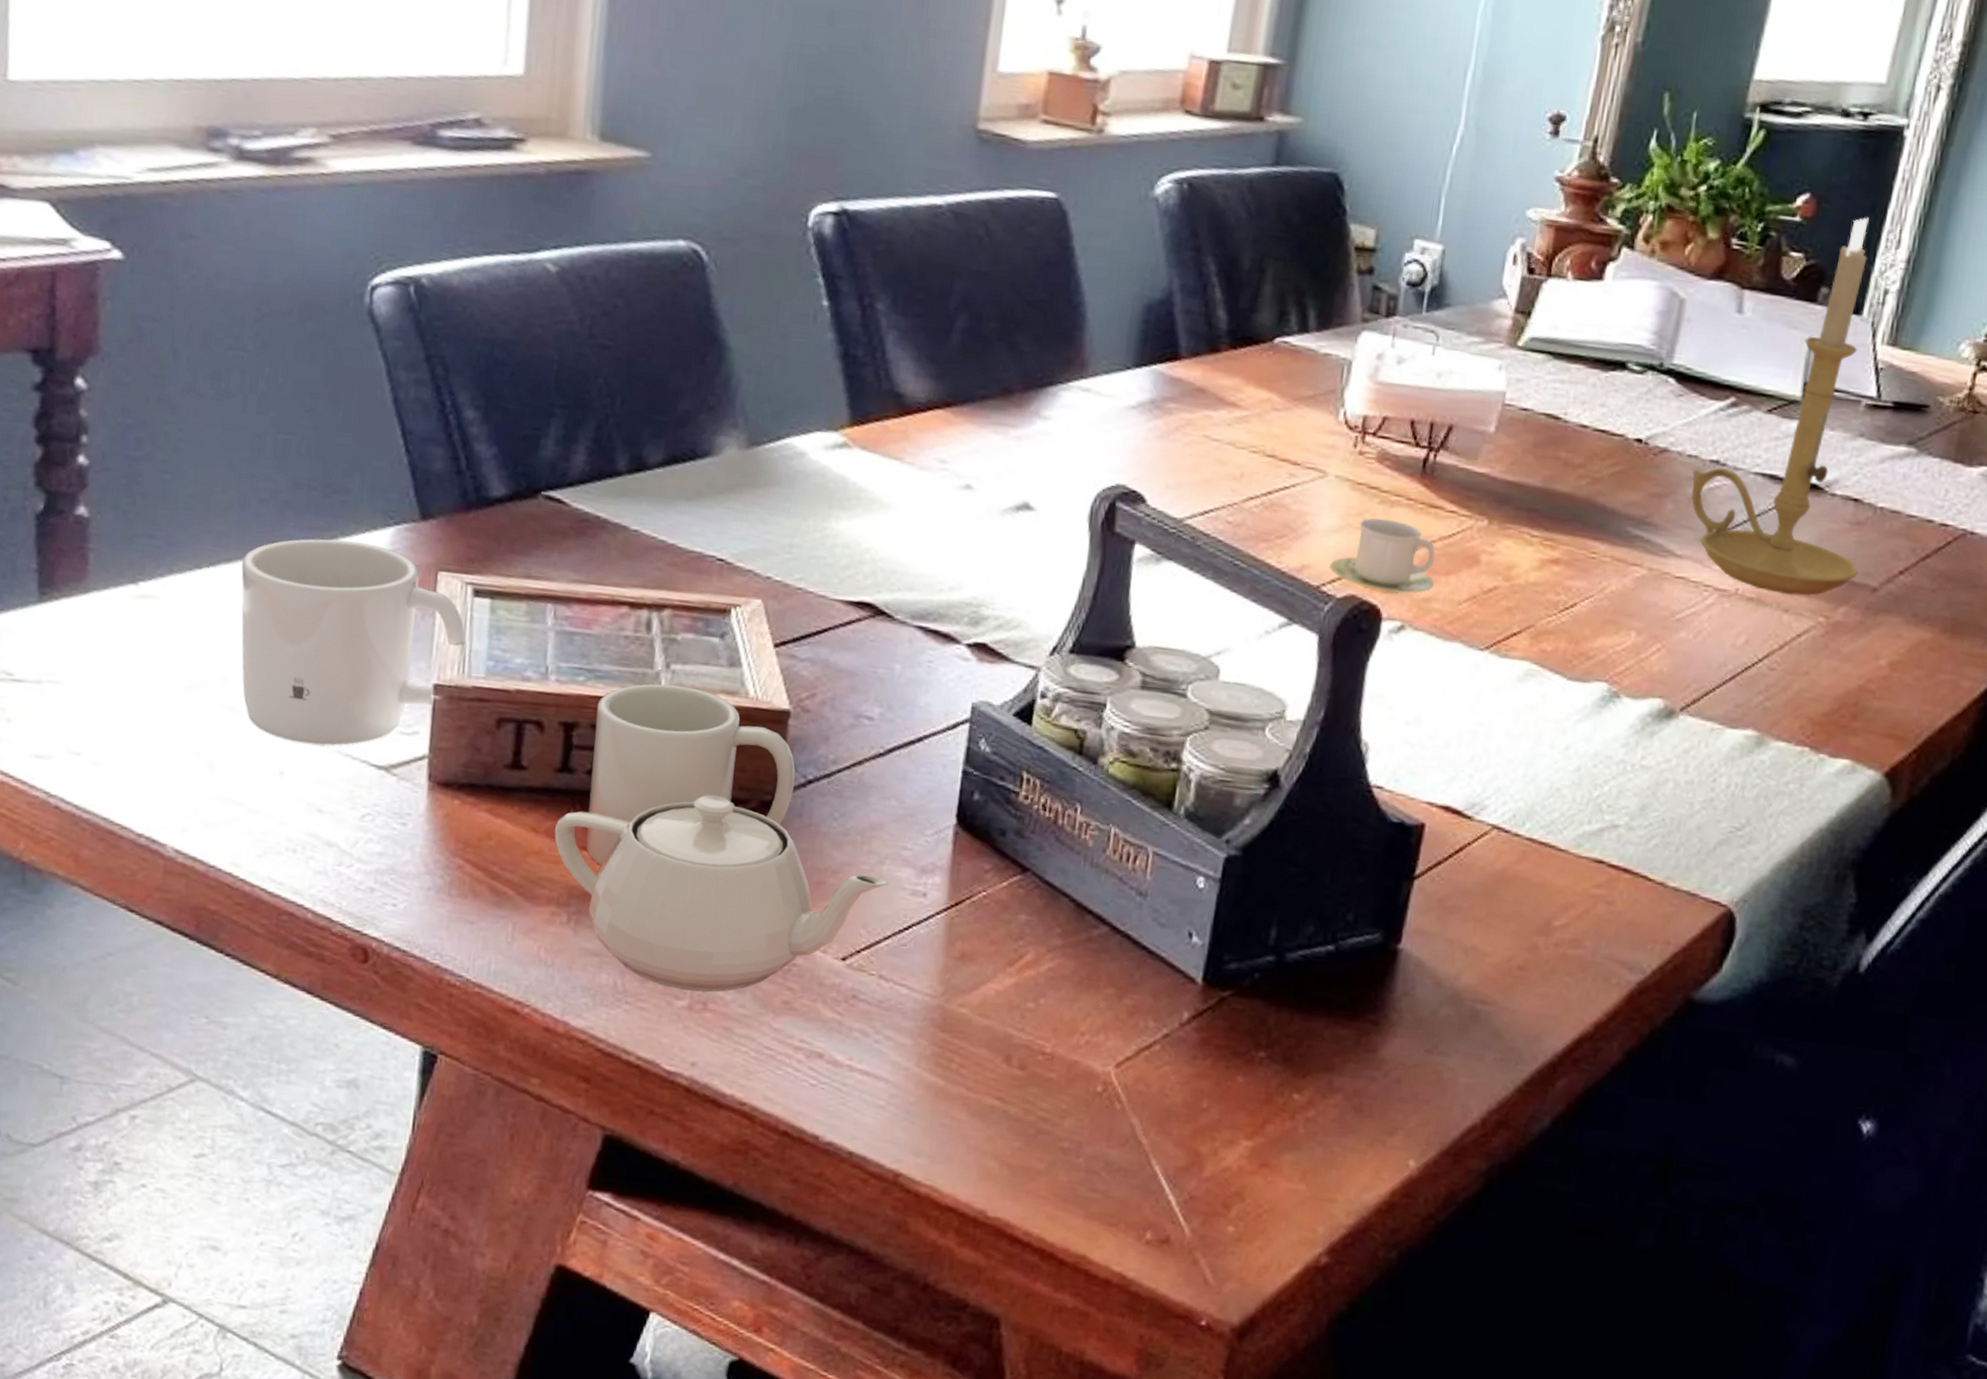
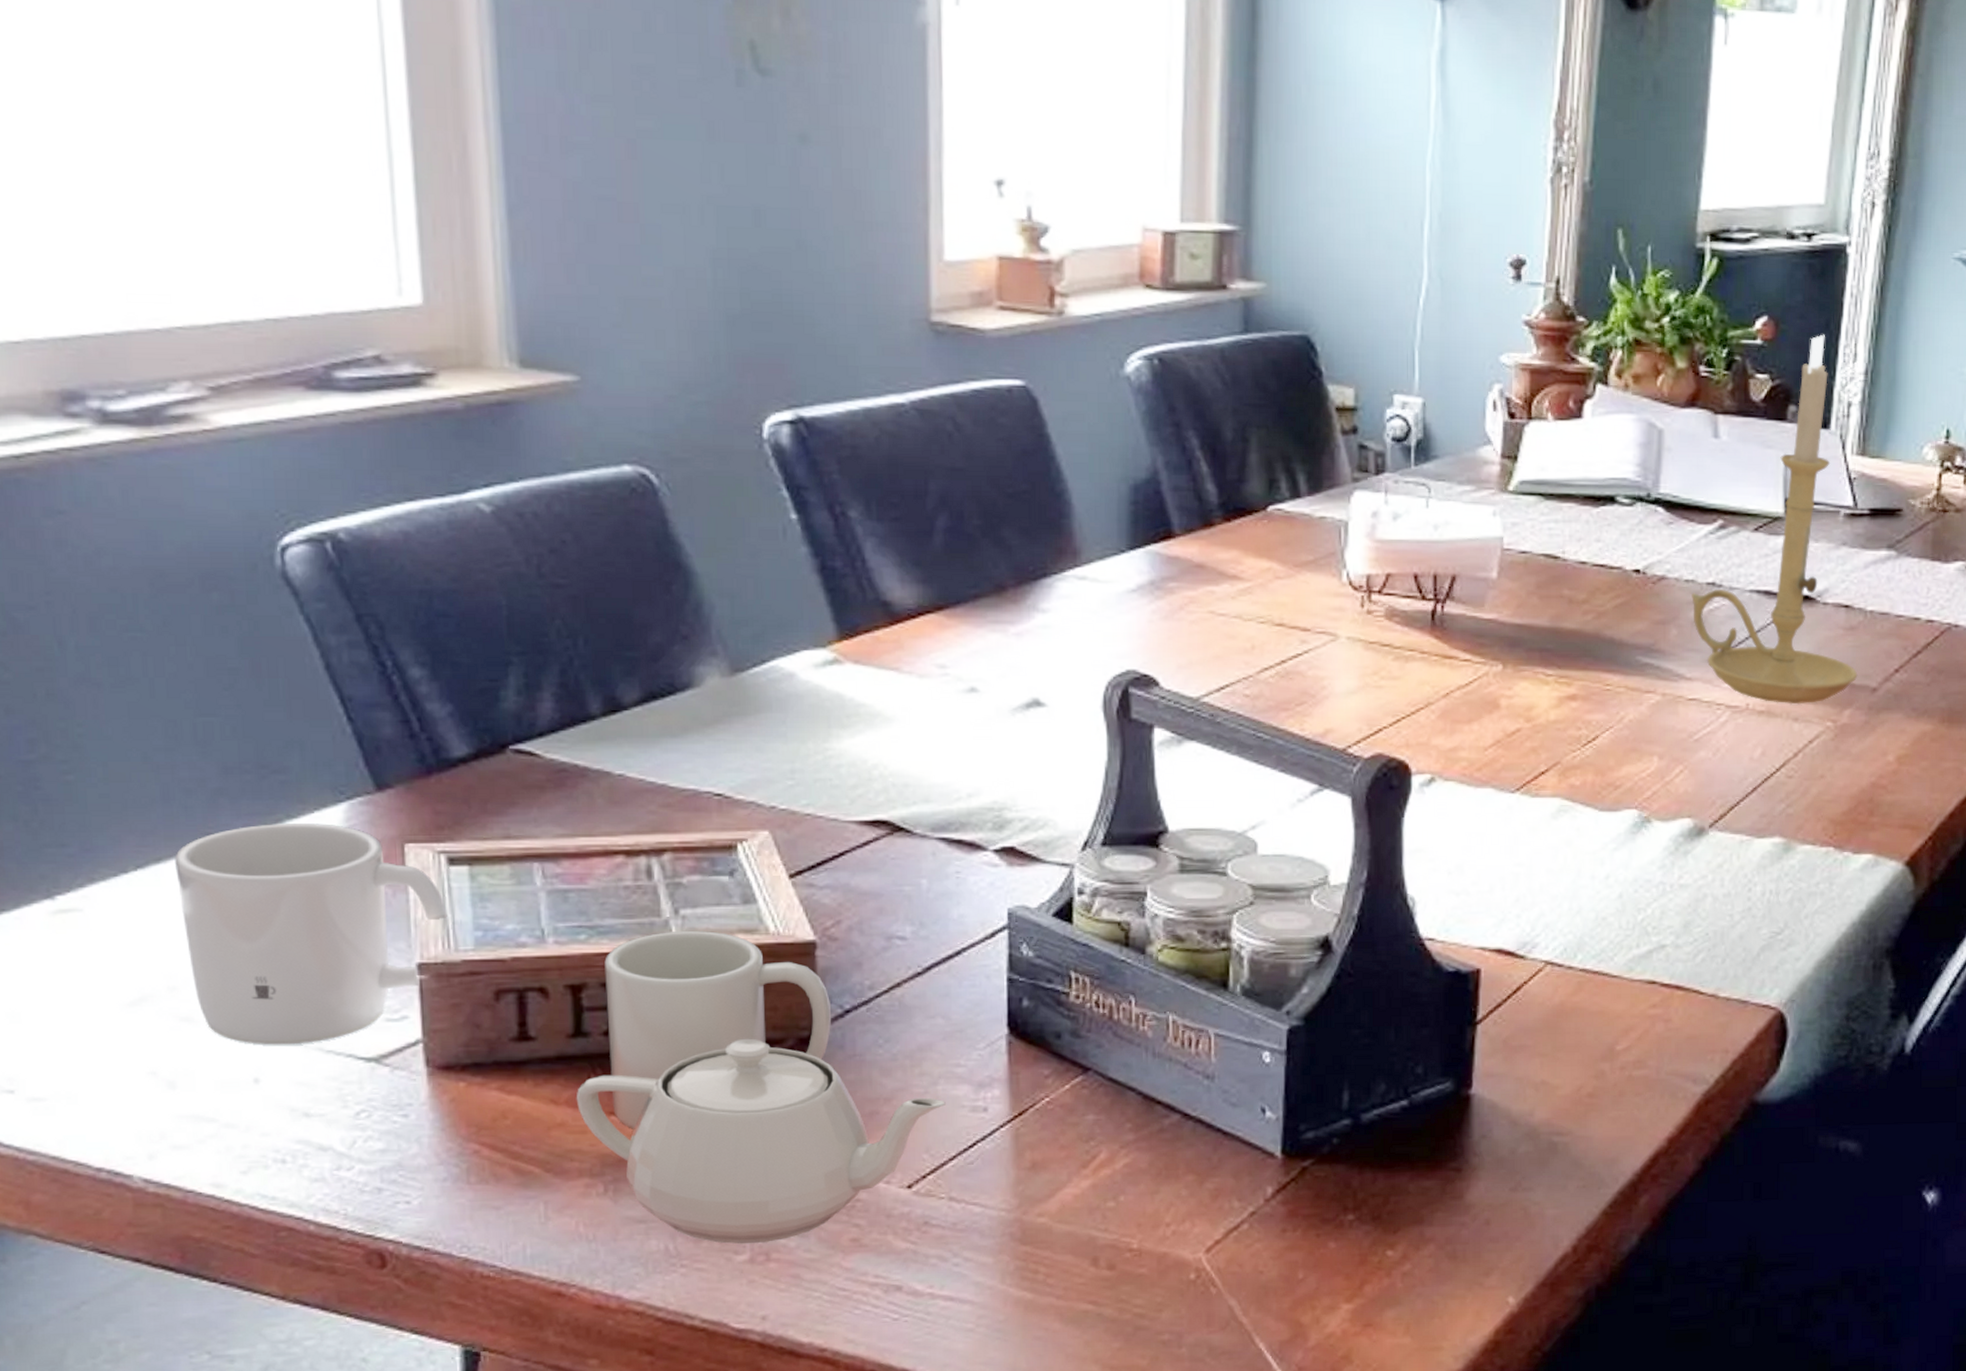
cup and saucer: present [1329,518,1435,594] -> none [1353,675,1458,748]

